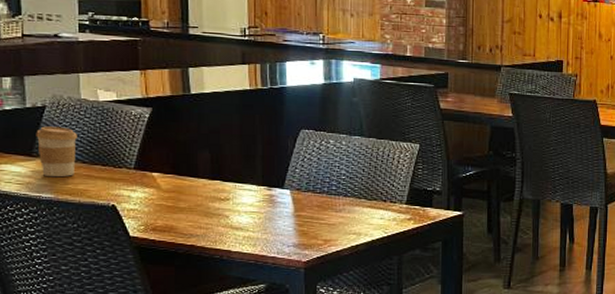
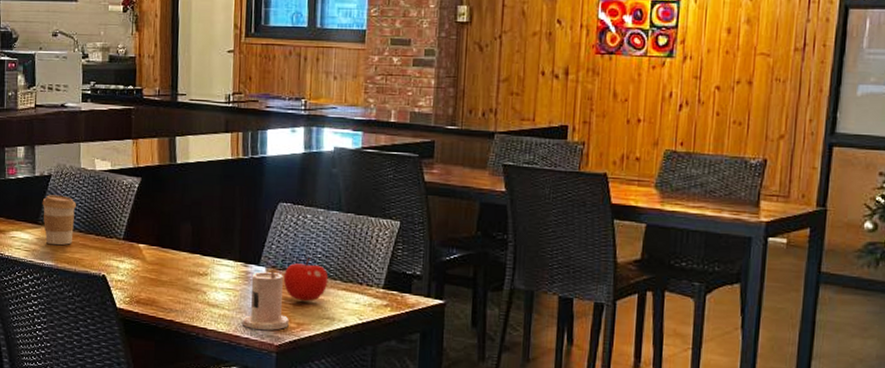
candle: none [269,192,316,248] -> present [243,270,289,330]
fruit: none [309,179,353,220] -> present [284,257,329,302]

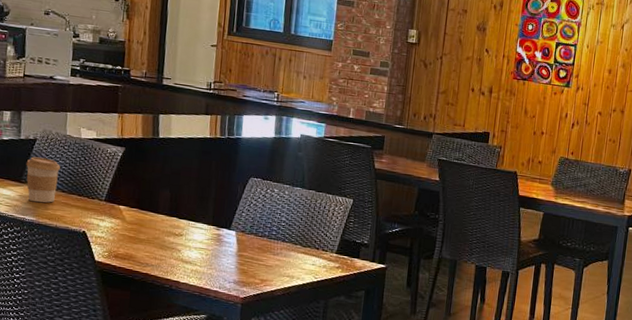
candle: present [243,270,289,330] -> none [212,234,254,285]
fruit: present [284,257,329,302] -> none [251,225,290,262]

